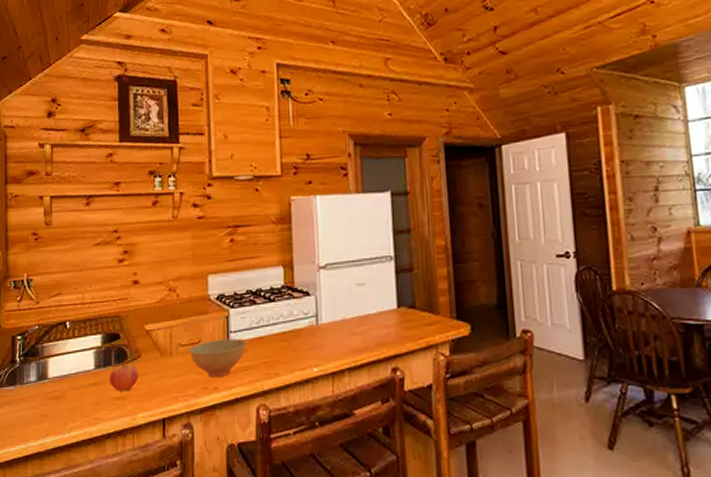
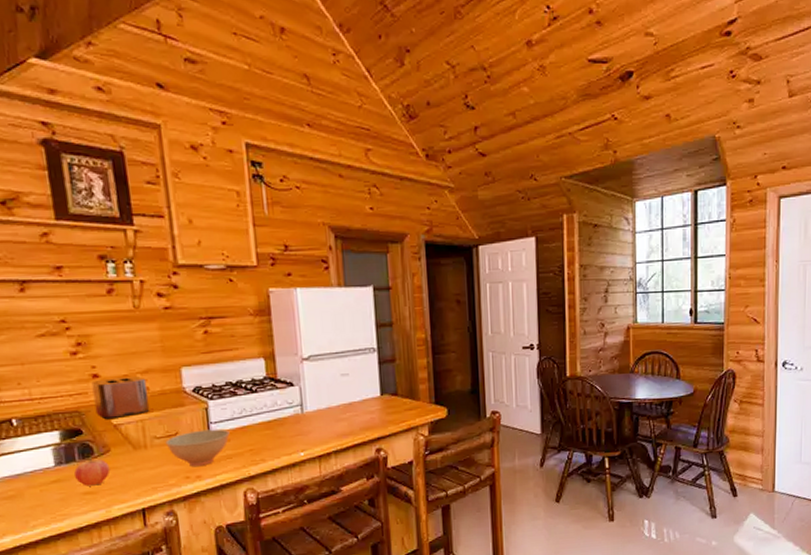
toaster: none [132,283,178,325] -> present [91,377,150,420]

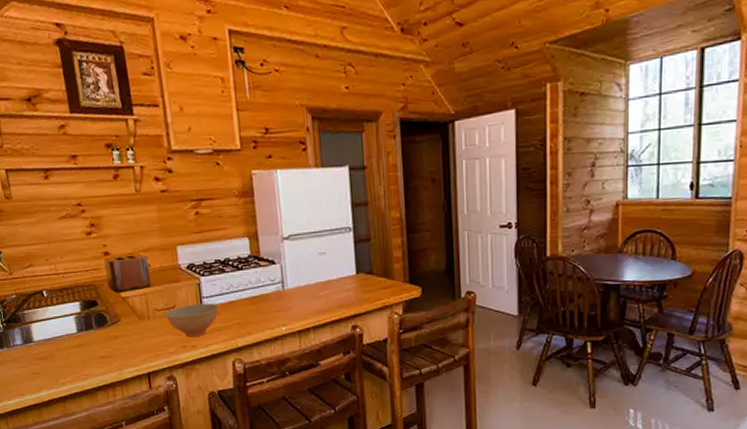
fruit: present [74,457,111,486] -> none [92,326,121,351]

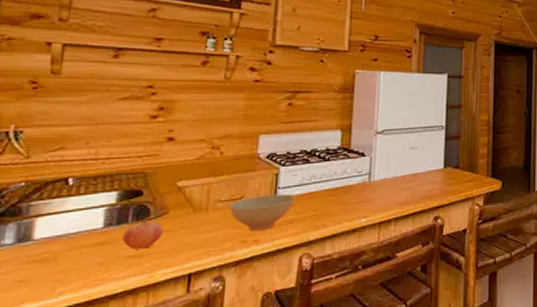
fruit: none [92,326,121,351] -> present [123,219,164,250]
toaster: present [103,254,152,293] -> none [162,142,222,182]

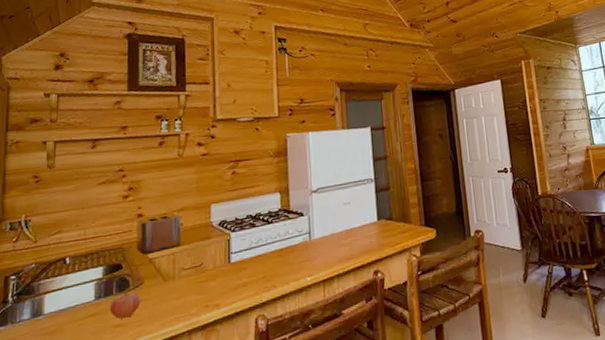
toaster: none [162,142,222,182] -> present [136,214,182,255]
bowl: present [228,194,296,231] -> none [191,258,247,296]

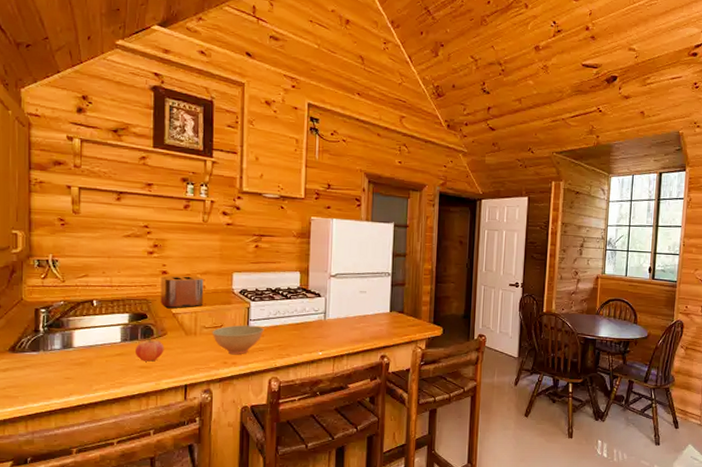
bowl: none [191,258,247,296] -> present [212,325,264,355]

